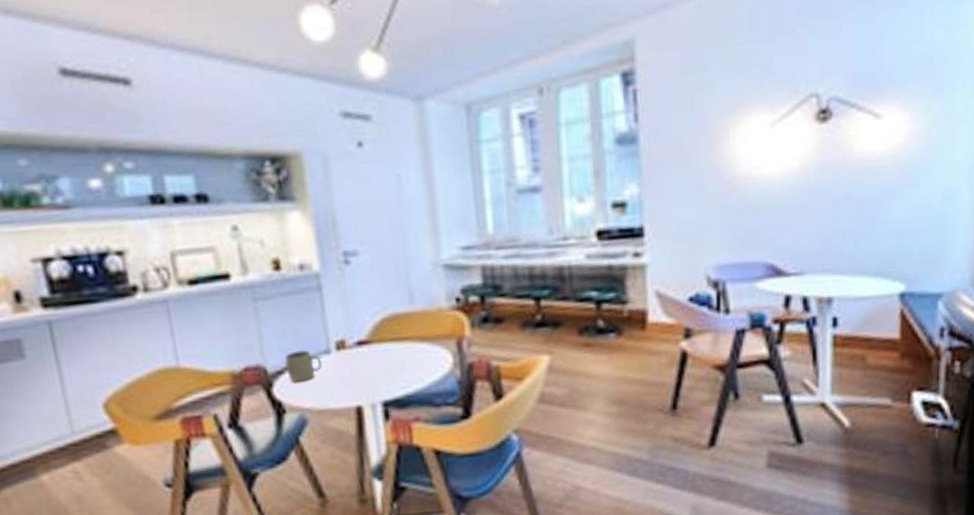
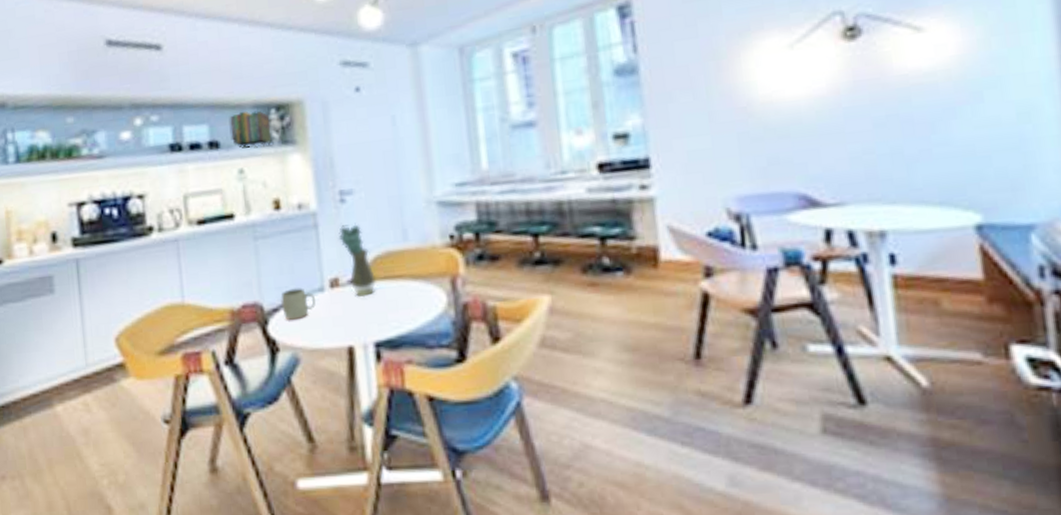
books: none [220,162,268,202] -> present [231,111,272,147]
vase: none [343,284,384,360] -> present [338,222,377,298]

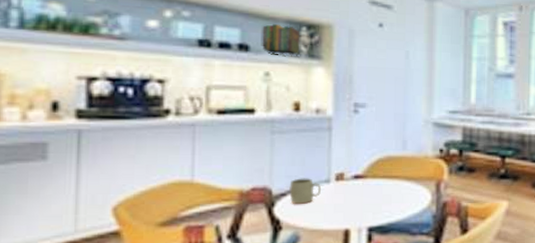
vase: present [338,222,377,298] -> none [348,130,376,191]

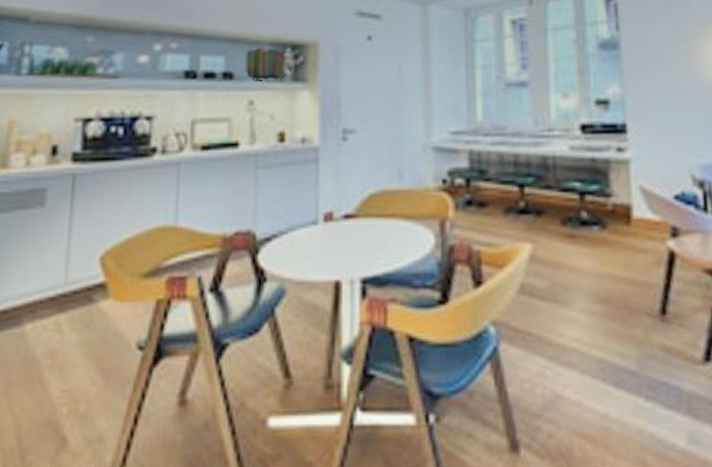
mug: present [289,178,322,204] -> none [274,219,309,250]

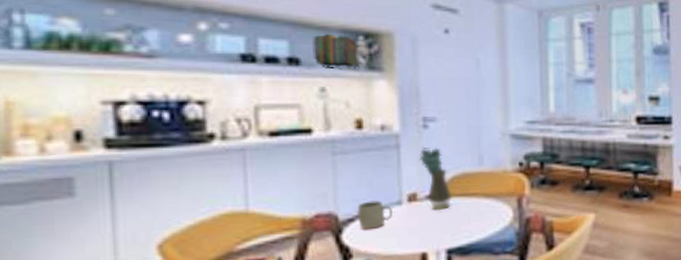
mug: none [274,219,309,250] -> present [357,201,394,229]
vase: none [336,160,369,233] -> present [419,146,452,211]

